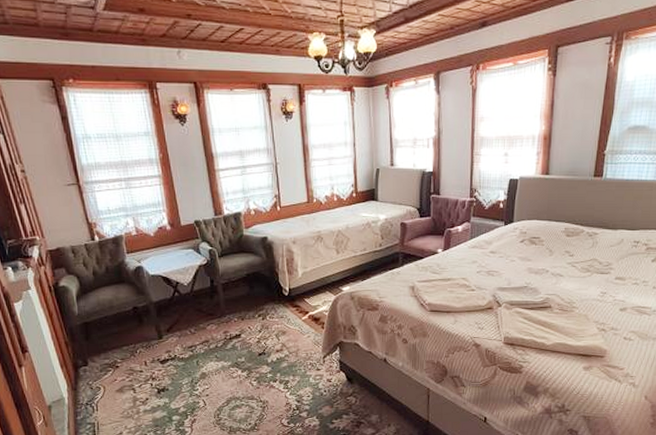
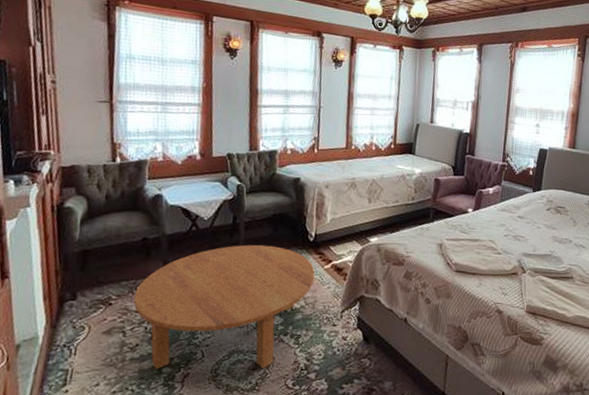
coffee table: none [136,303,294,418] -> present [133,244,315,370]

